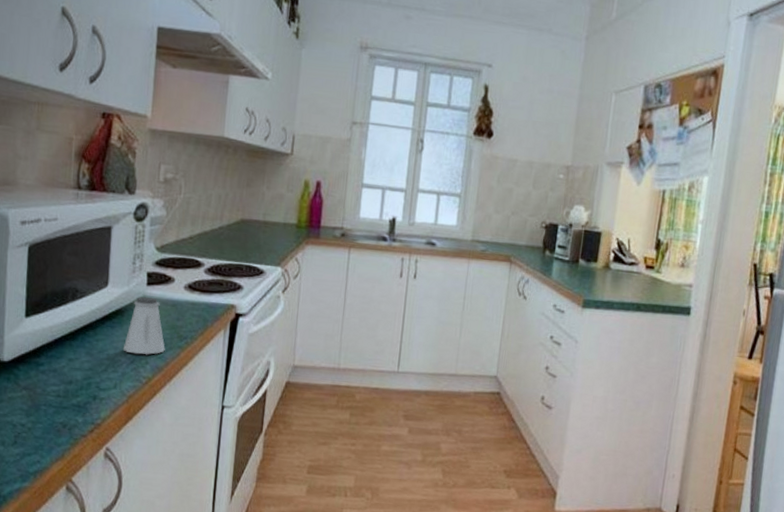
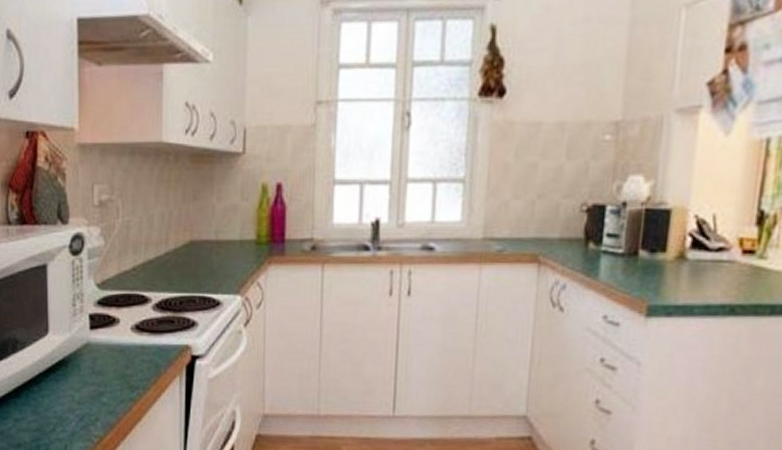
saltshaker: present [122,296,165,355] -> none [70,342,116,411]

